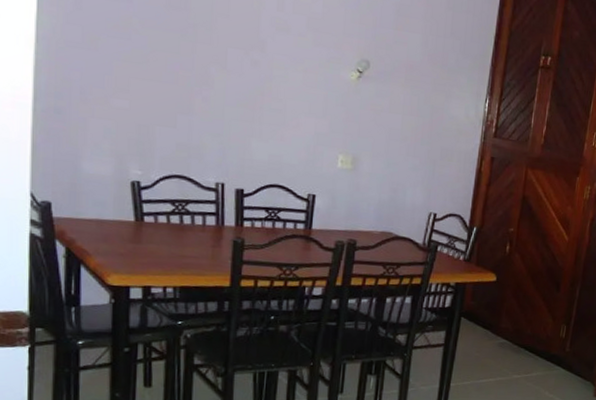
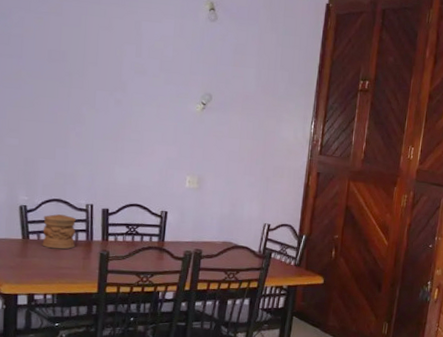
decorative box: none [160,193,204,235] -> present [42,214,77,250]

